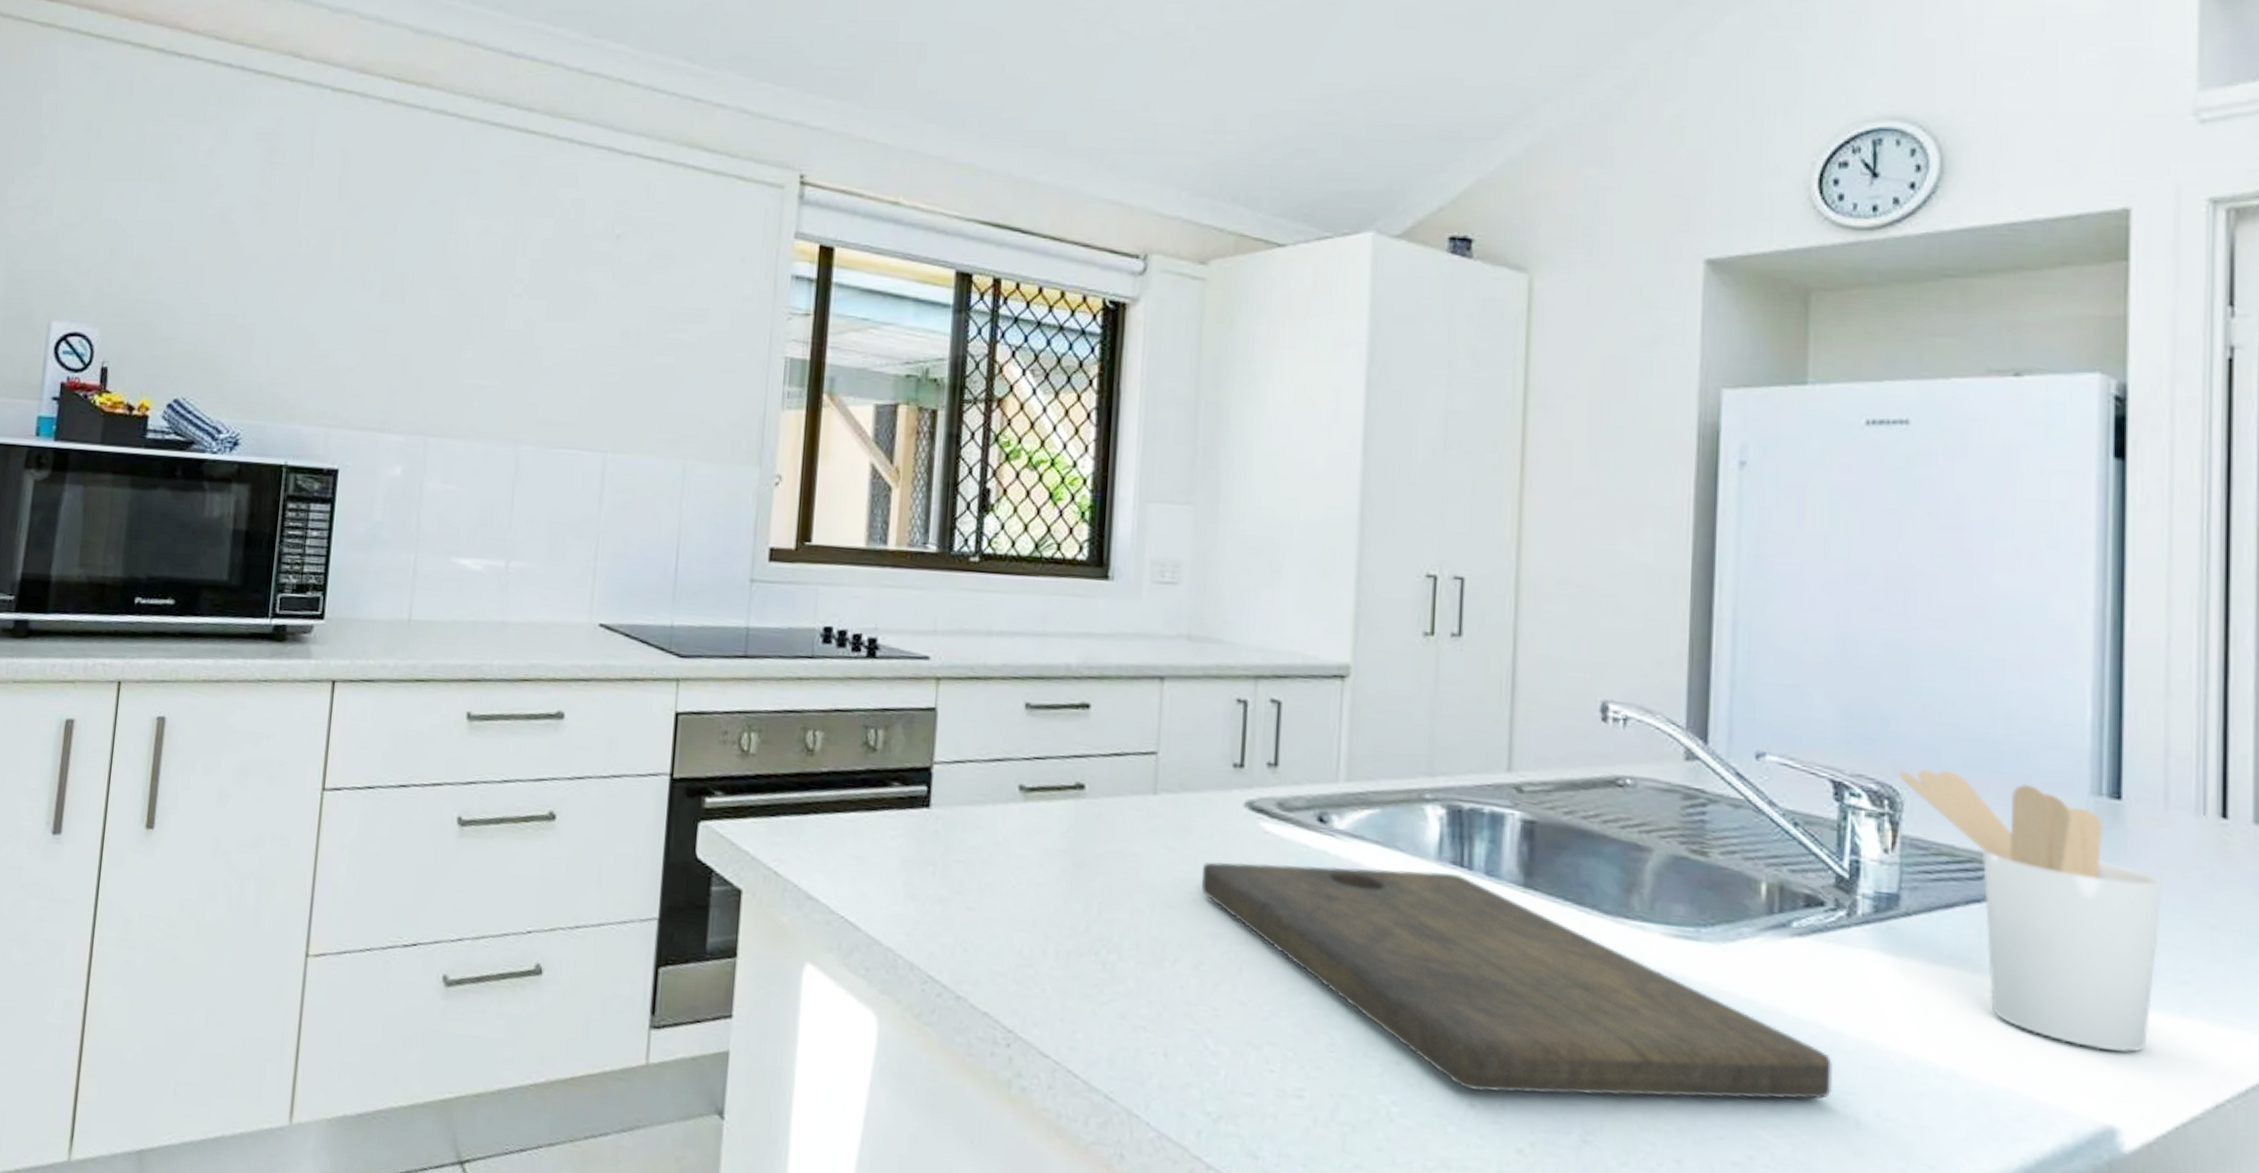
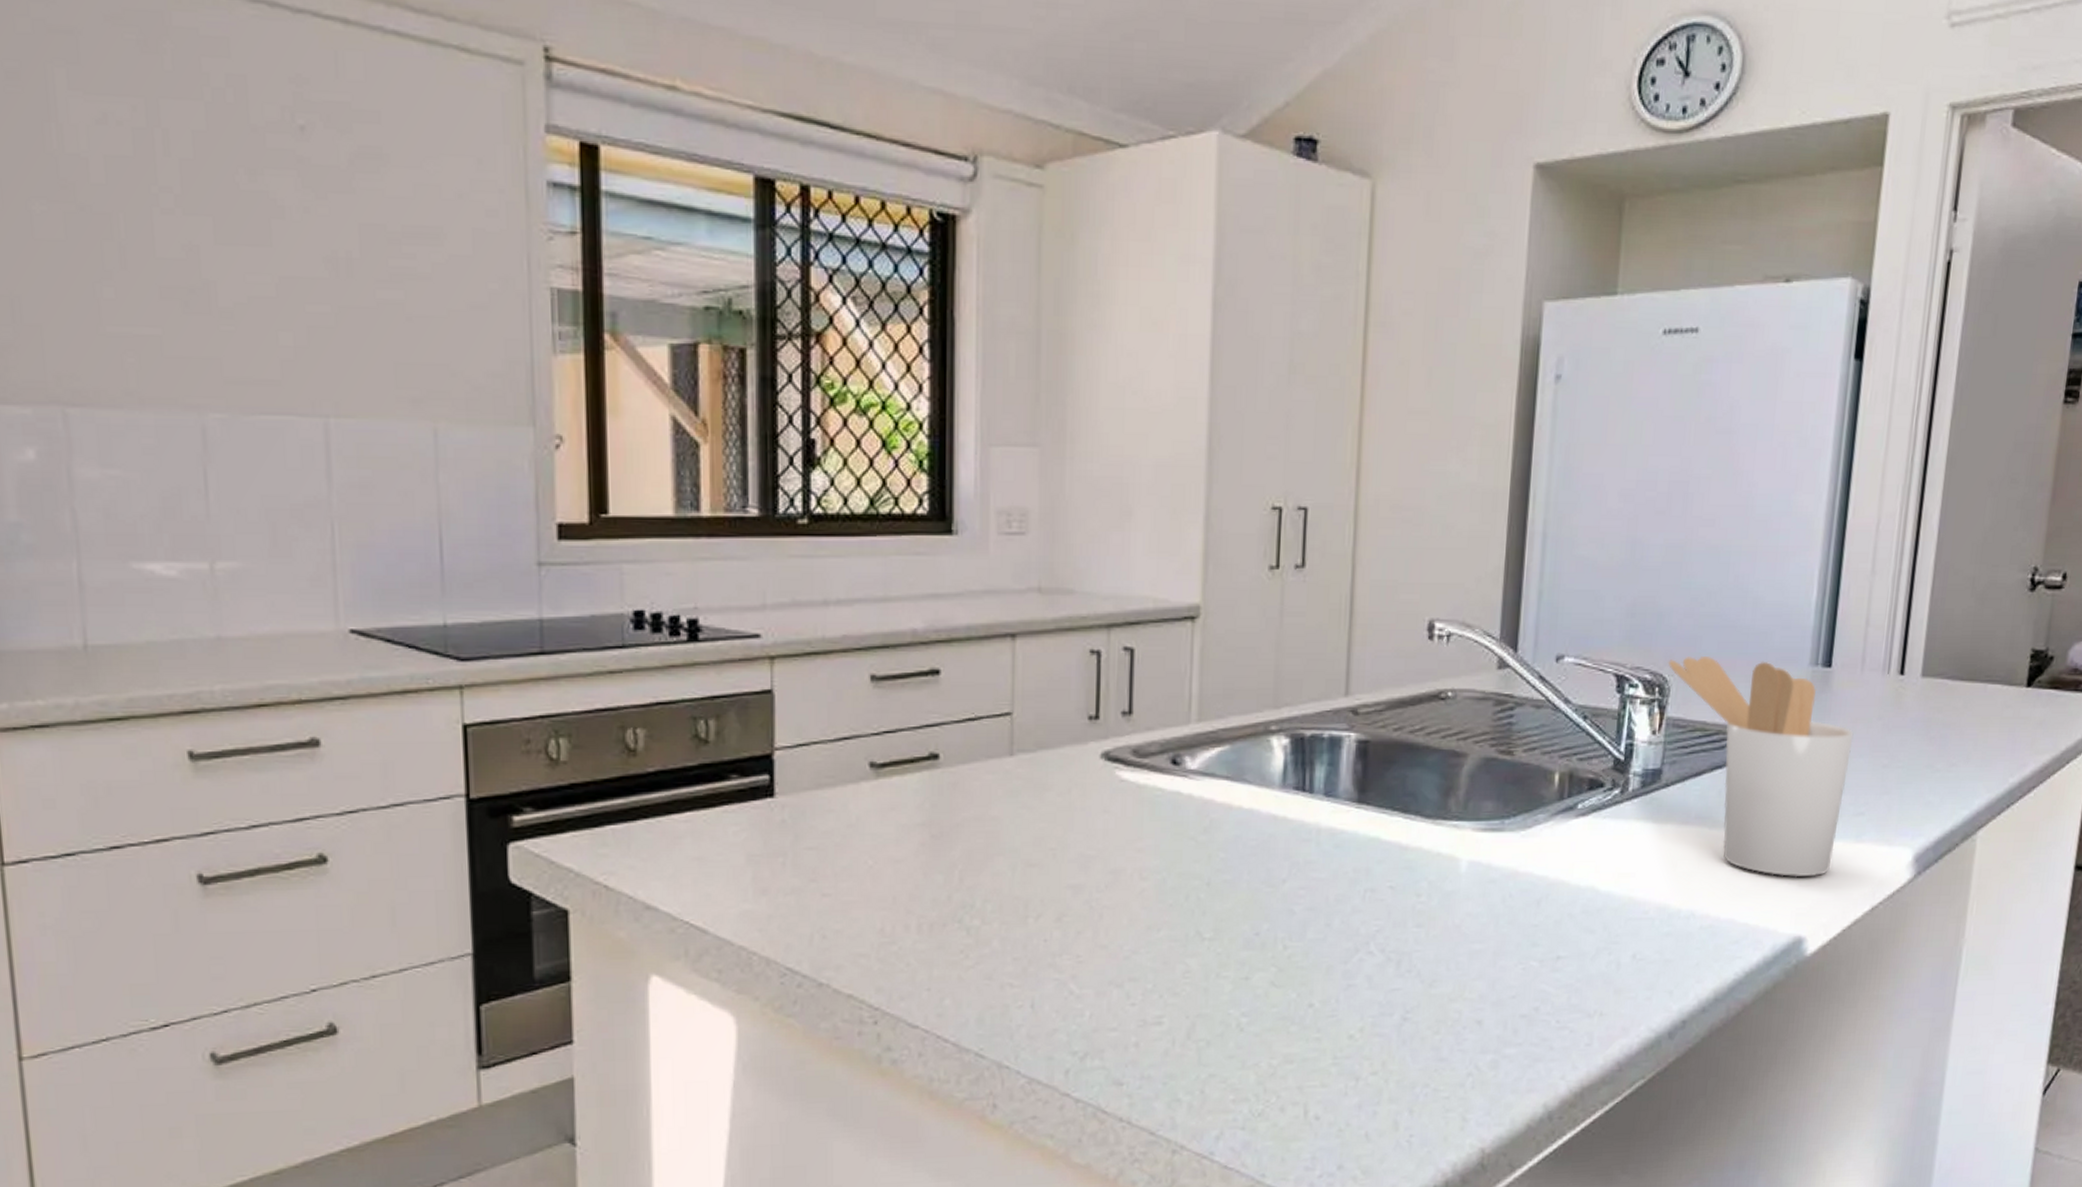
cutting board: present [1201,861,1832,1100] -> none [1060,798,1602,991]

